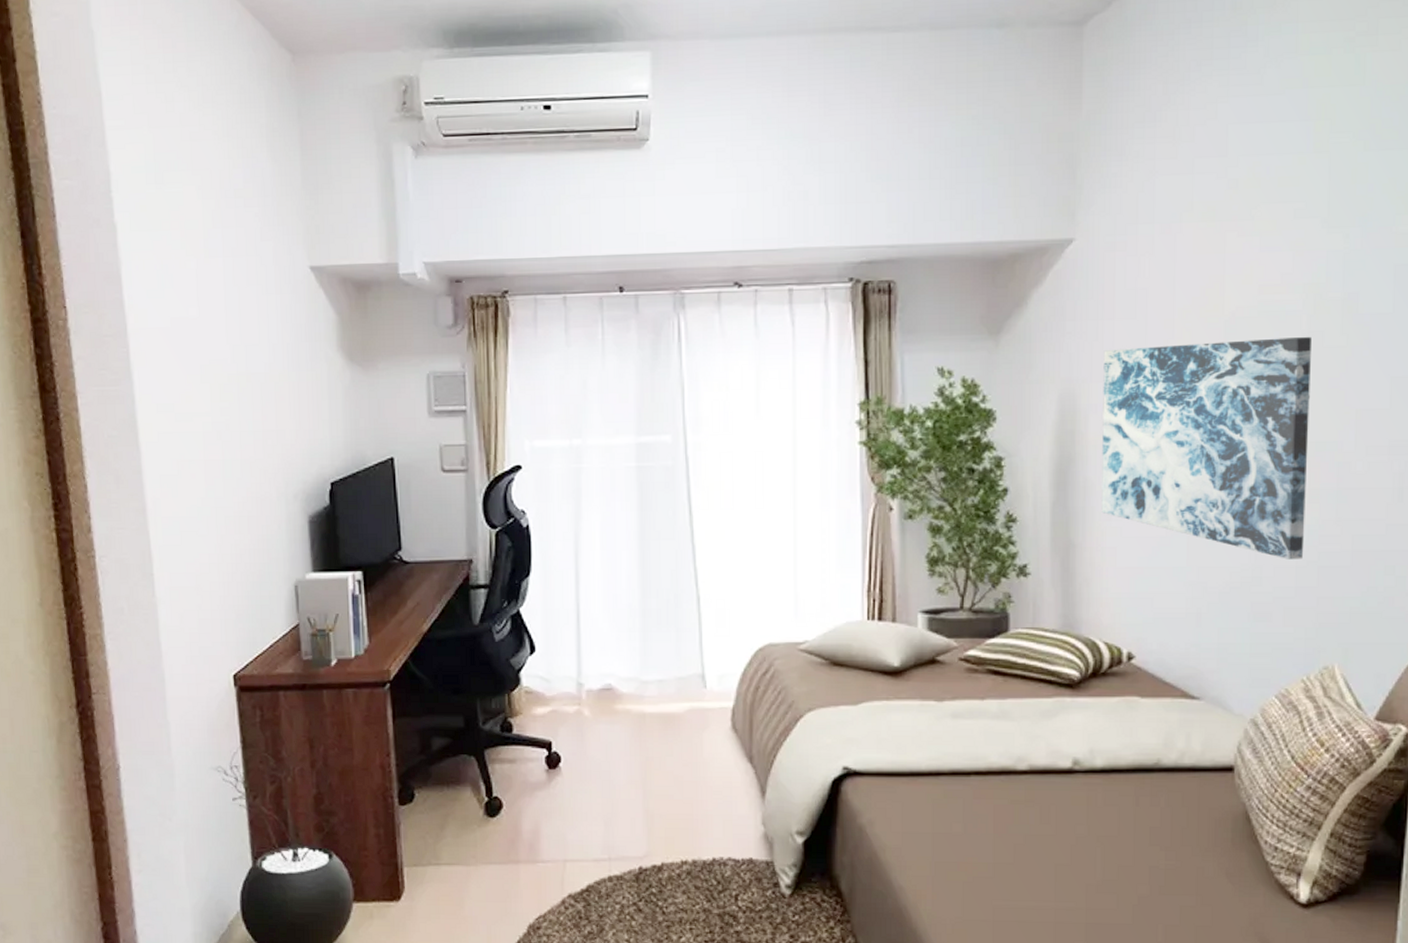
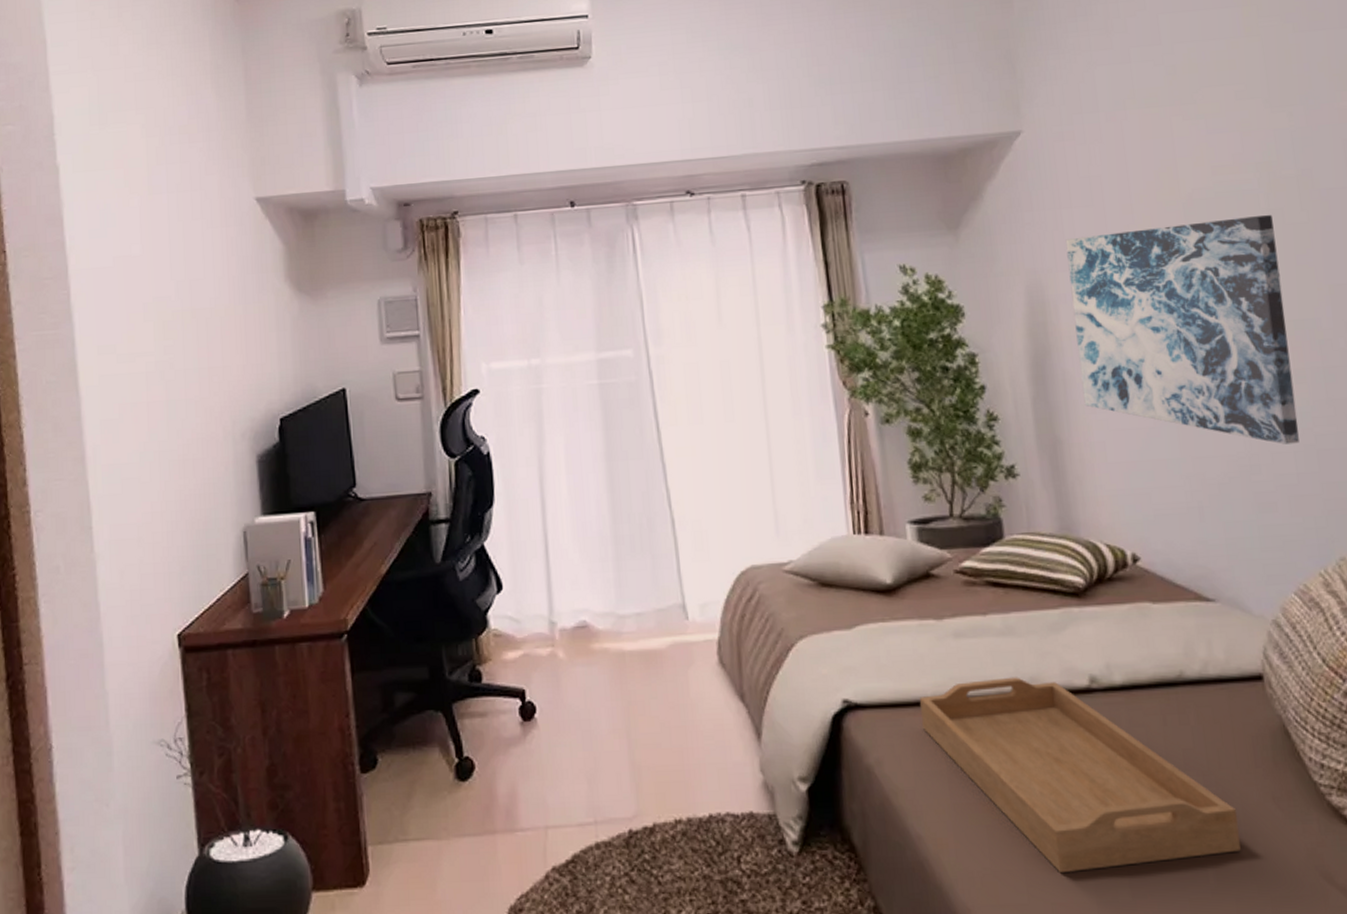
serving tray: none [914,756,1192,926] -> present [920,677,1241,874]

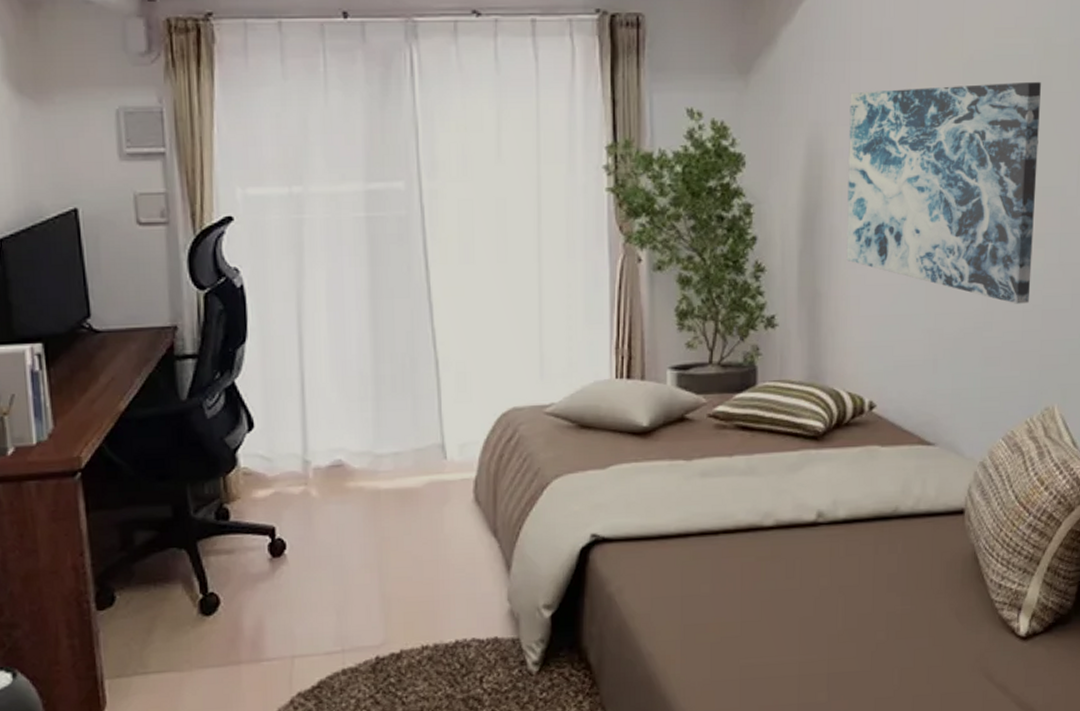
serving tray: present [920,677,1241,874] -> none [663,512,925,682]

